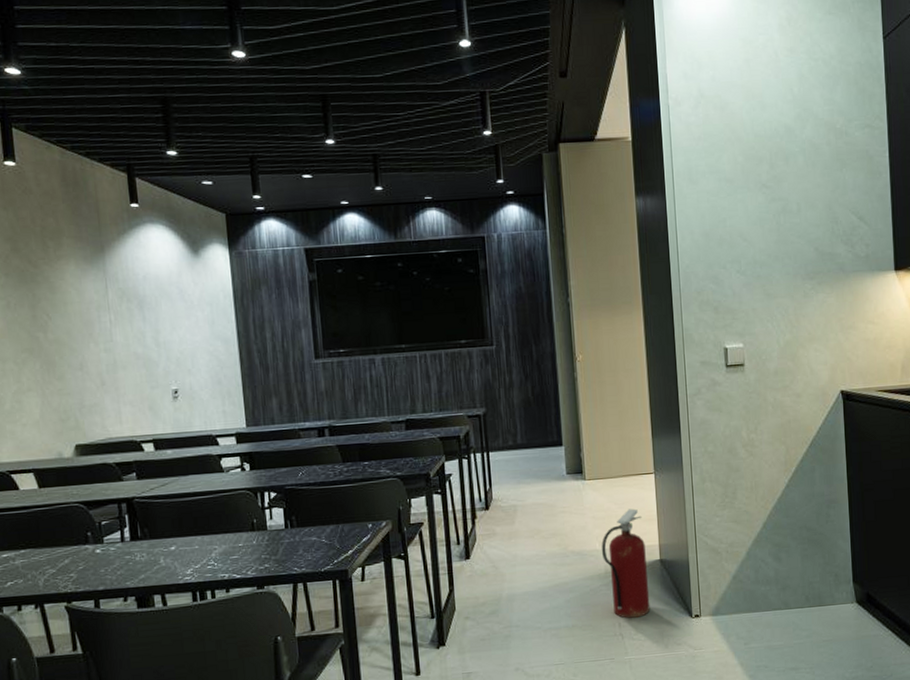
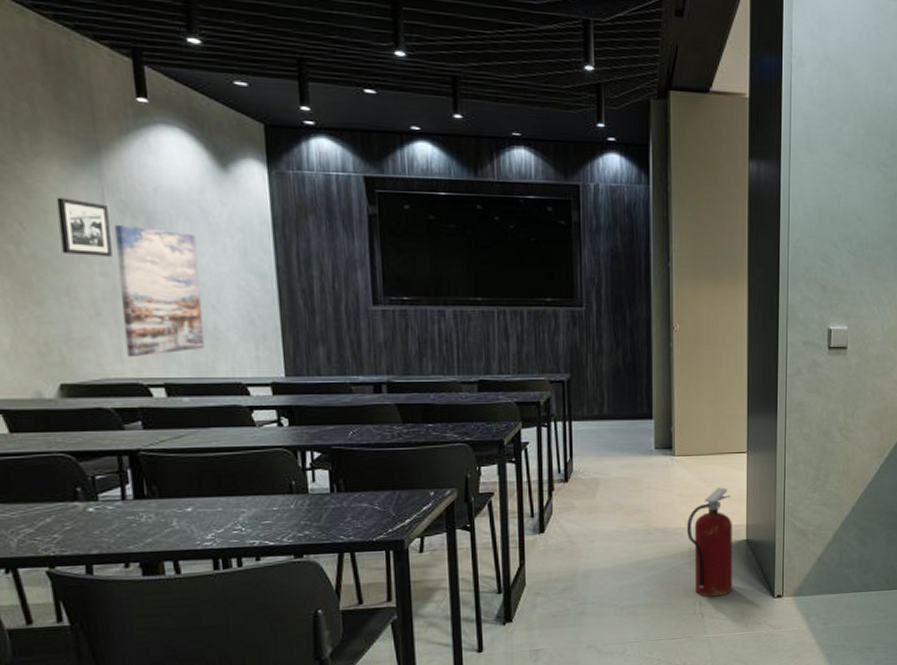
picture frame: none [73,290,113,337] -> present [56,197,112,257]
wall art: none [115,308,183,419] -> present [115,224,205,358]

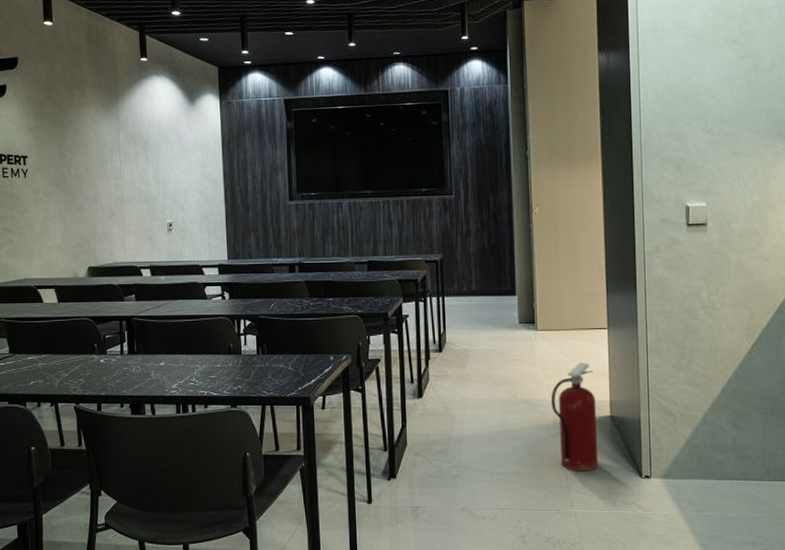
picture frame: present [56,197,112,257] -> none [92,133,122,173]
wall art: present [115,224,205,358] -> none [124,149,176,247]

